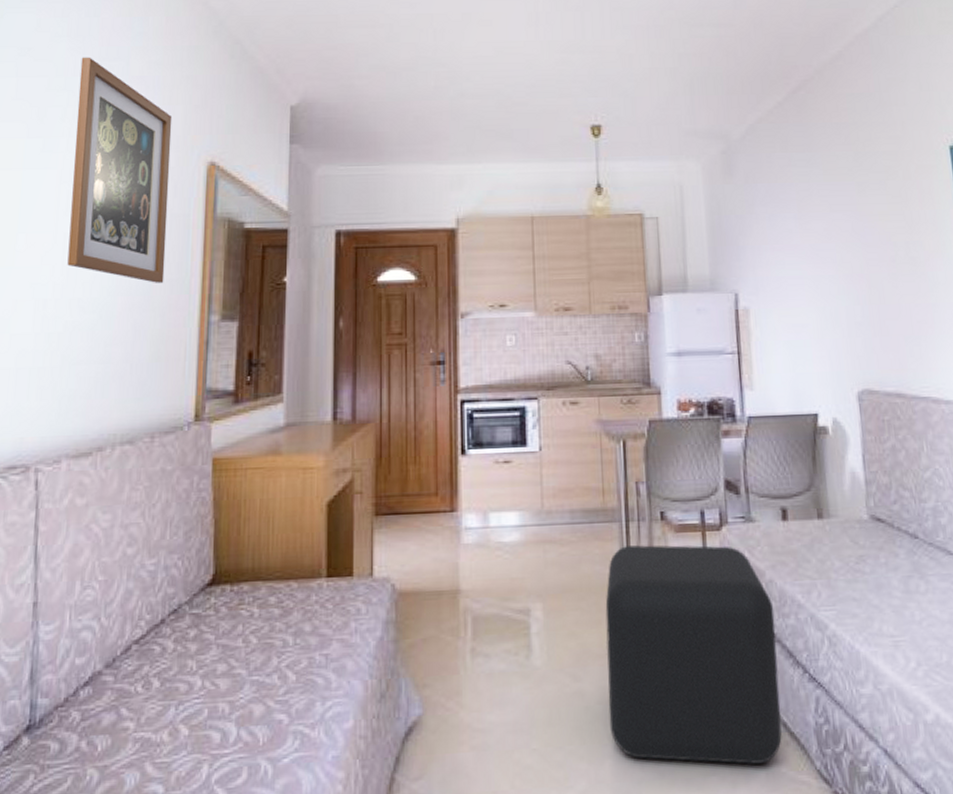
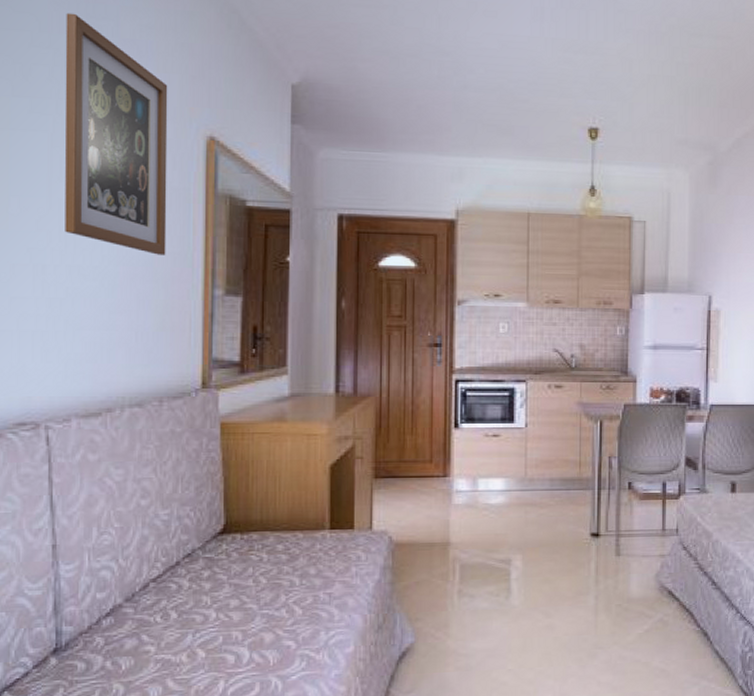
cube: present [605,545,782,764] -> none [574,509,717,682]

